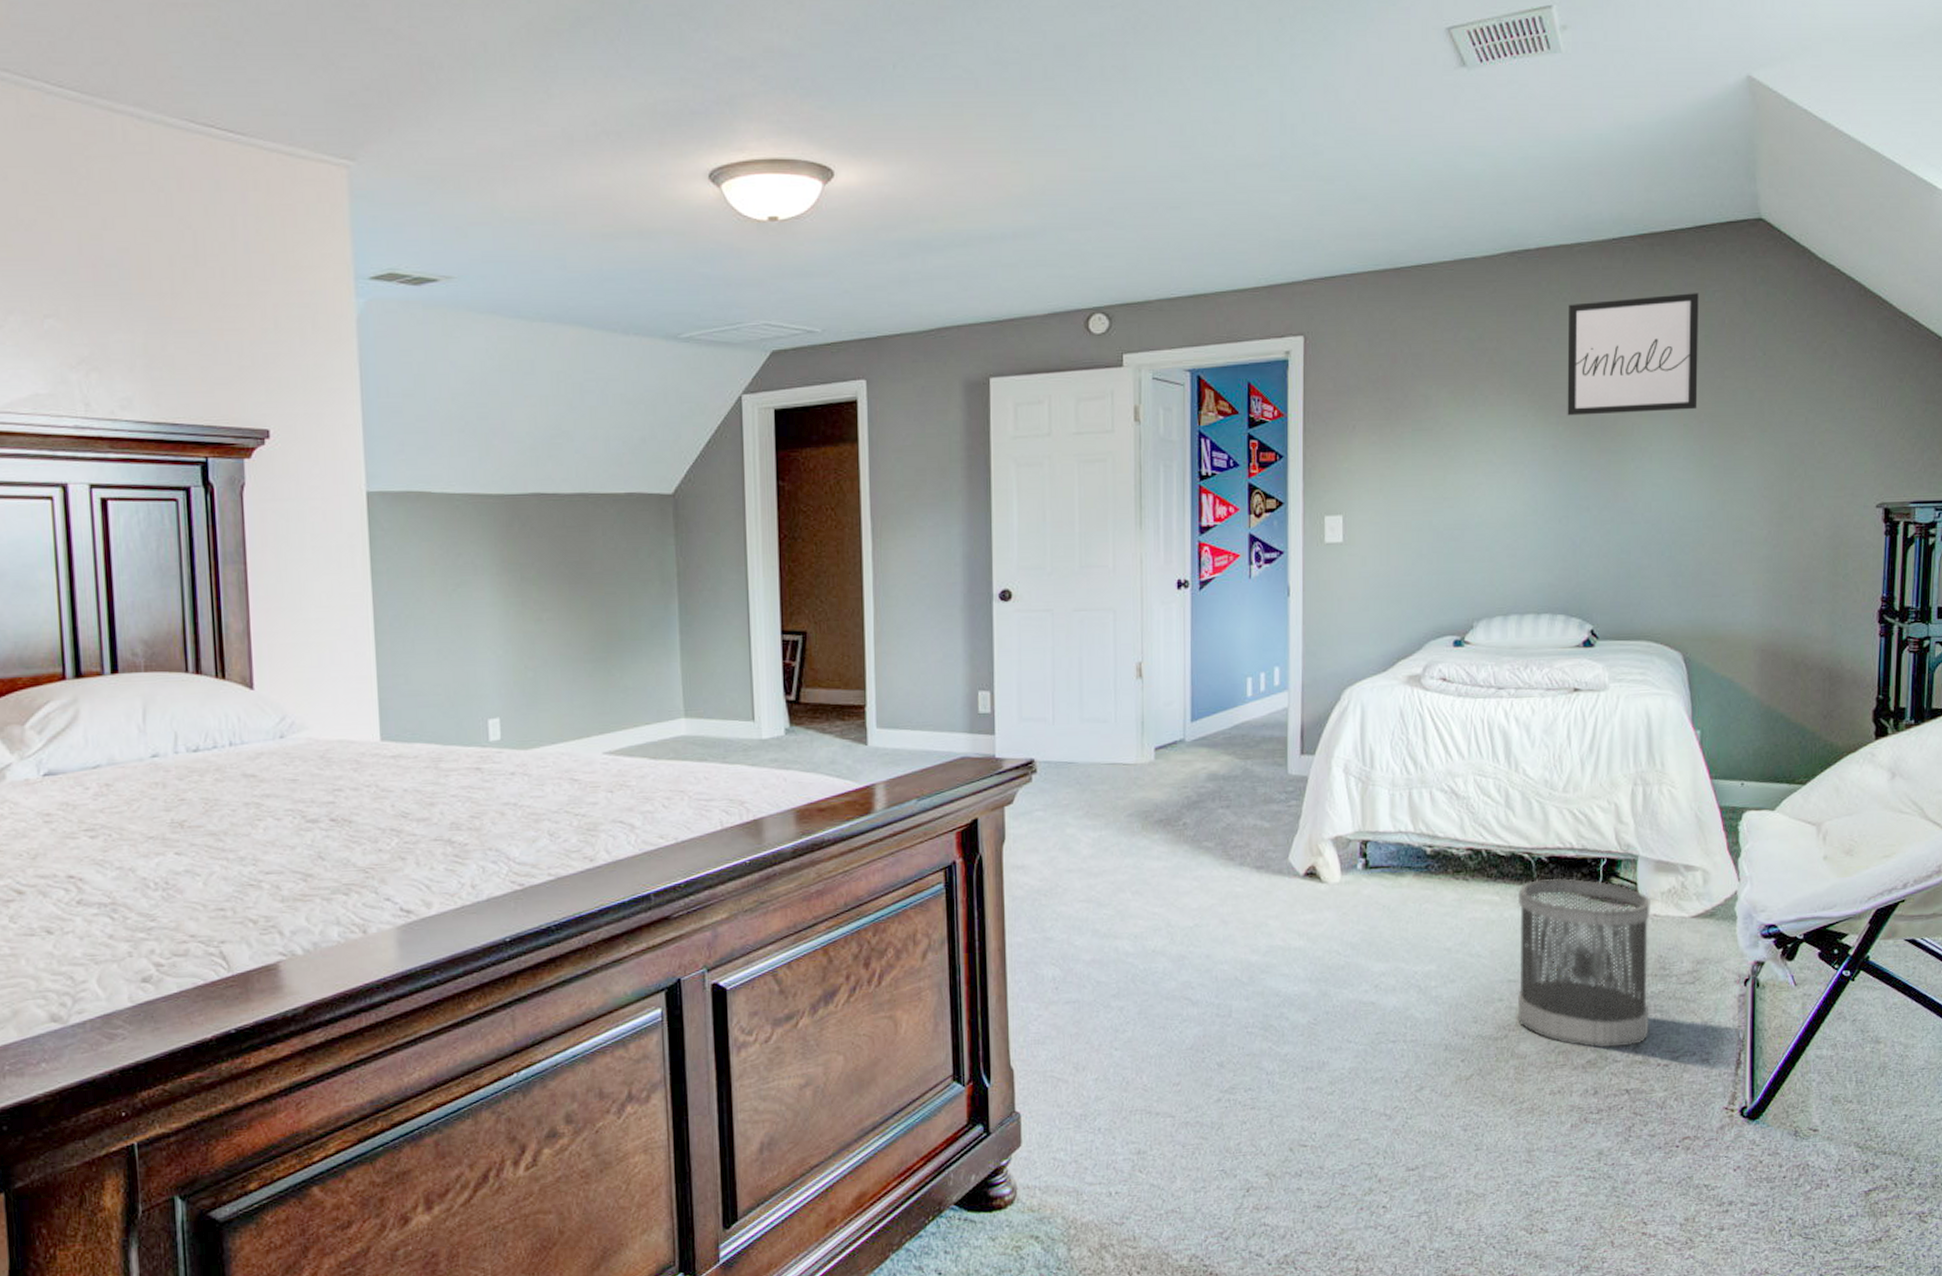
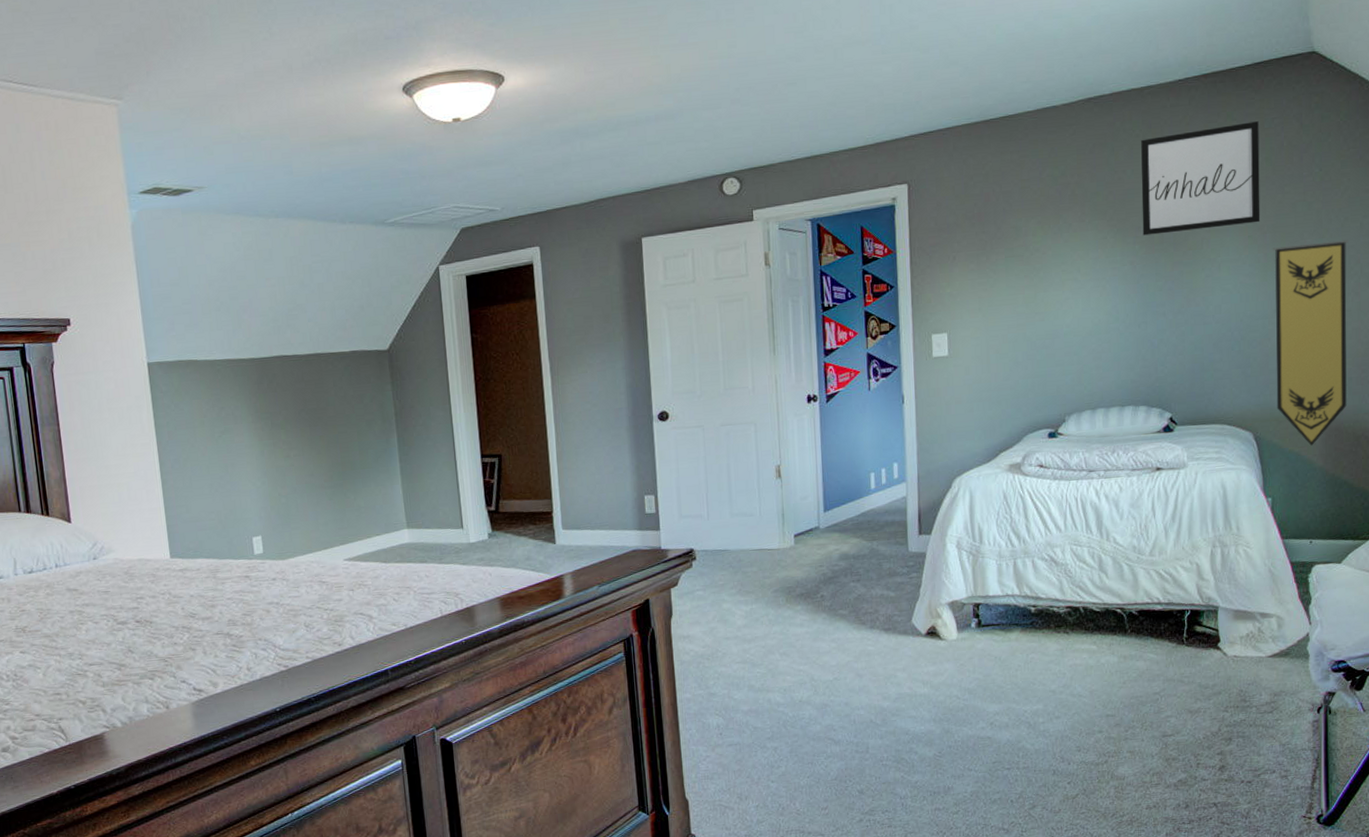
wastebasket: present [1517,878,1651,1048] -> none [1112,628,1232,769]
pennant: none [1709,436,1792,671] -> present [1273,239,1348,446]

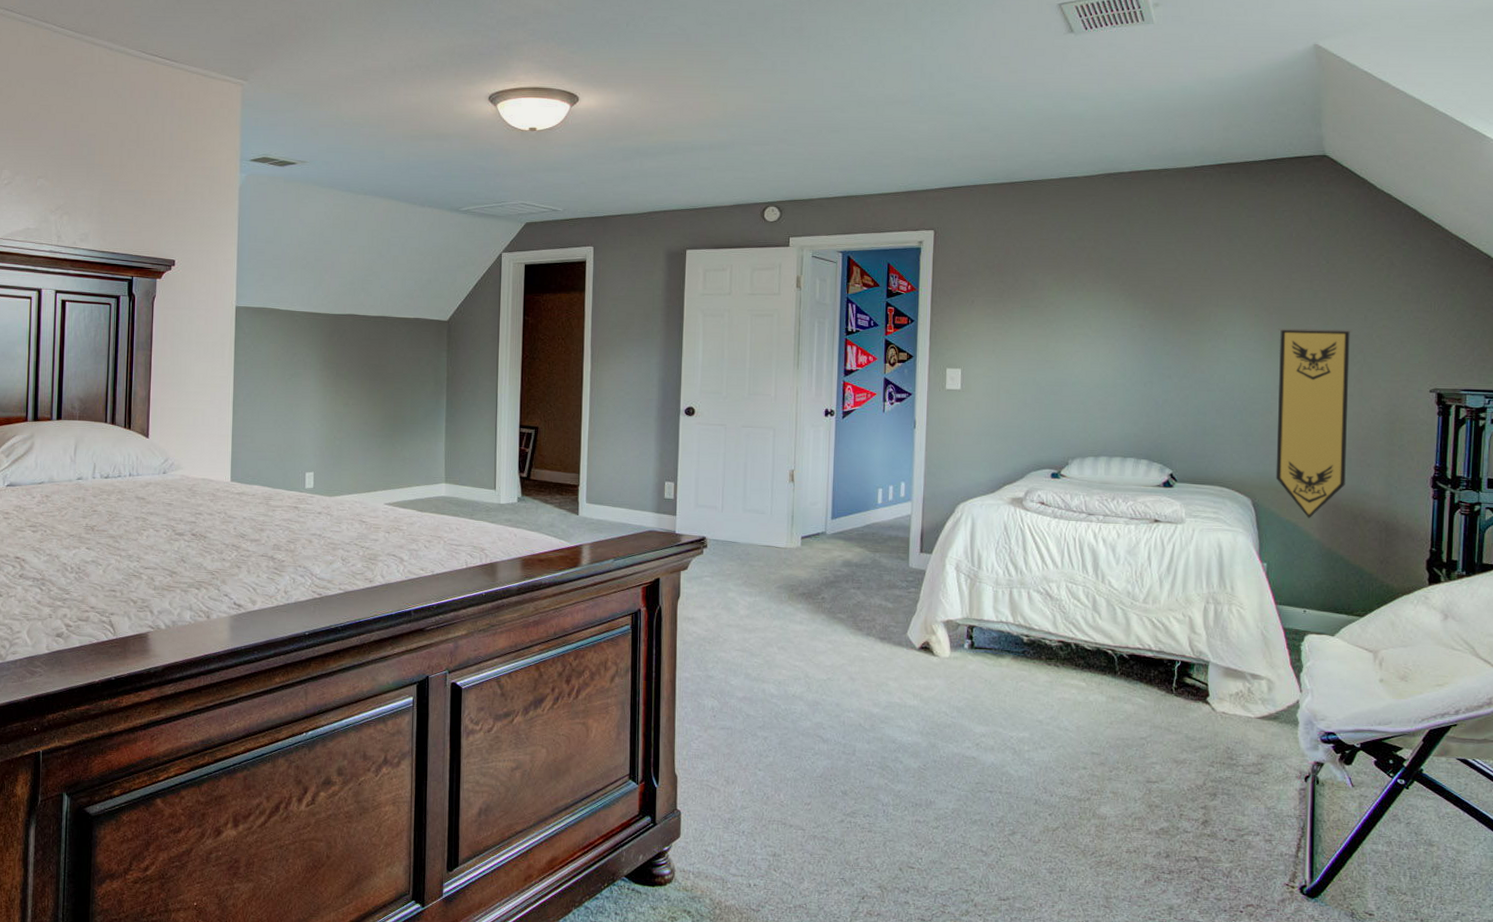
wall art: present [1141,121,1261,236] -> none [1153,211,1270,304]

